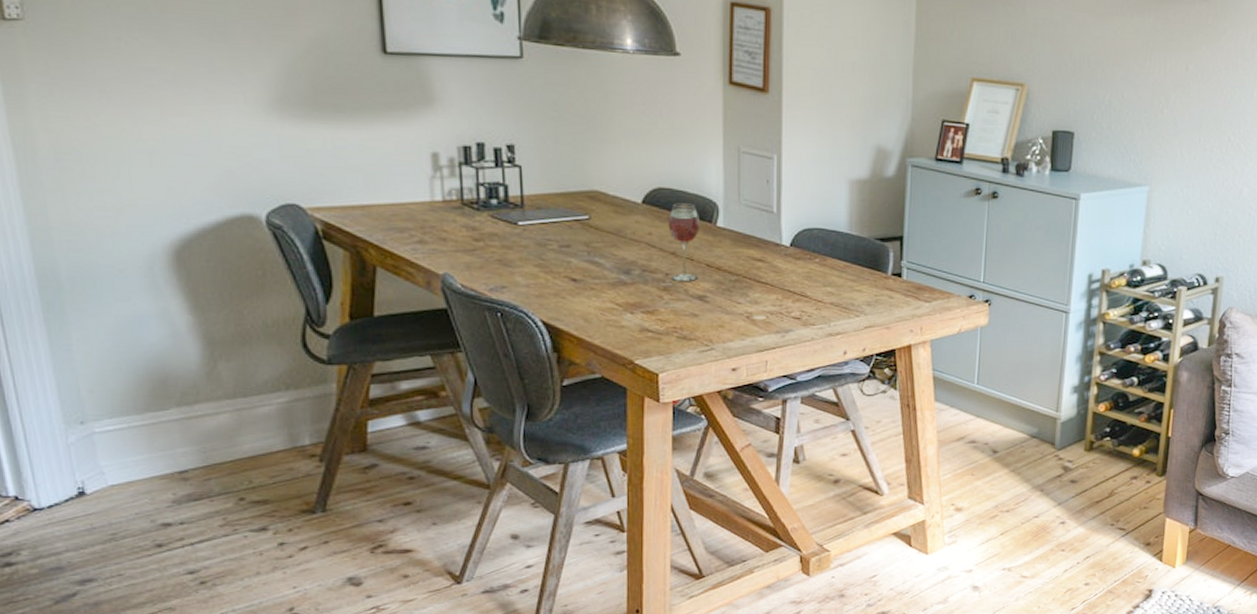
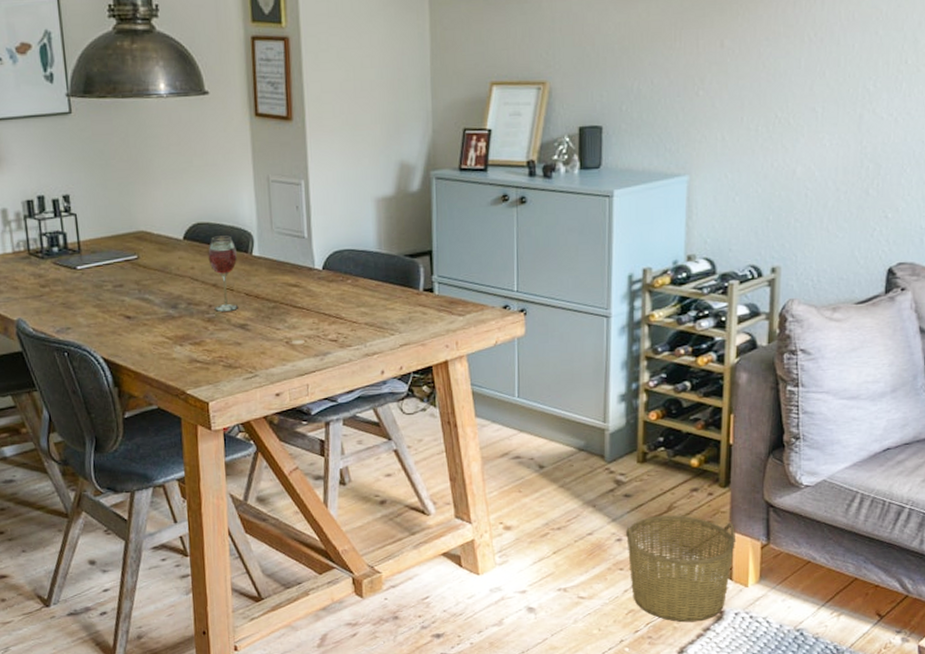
basket: none [1069,500,1168,600] -> present [625,514,735,622]

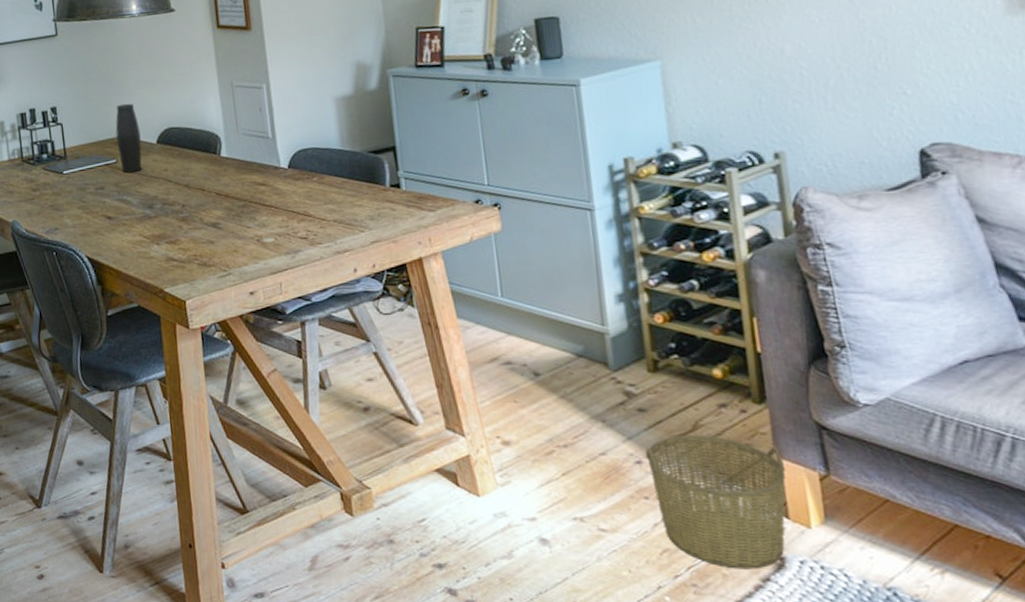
vase: none [137,194,166,271] -> present [115,103,142,174]
wineglass: present [208,235,239,312] -> none [179,138,210,211]

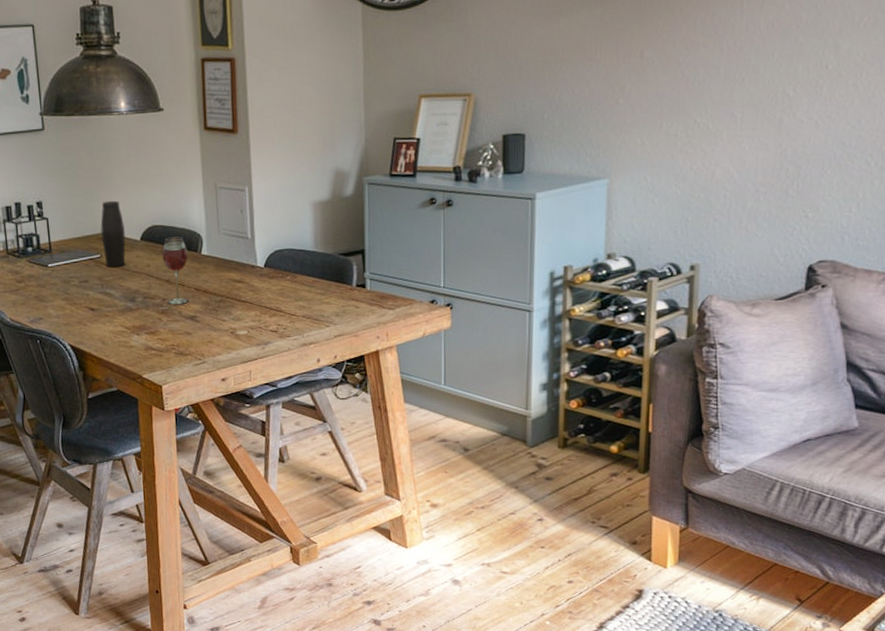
wineglass: none [179,138,210,211] -> present [162,237,189,305]
basket: present [645,434,786,569] -> none [546,497,654,600]

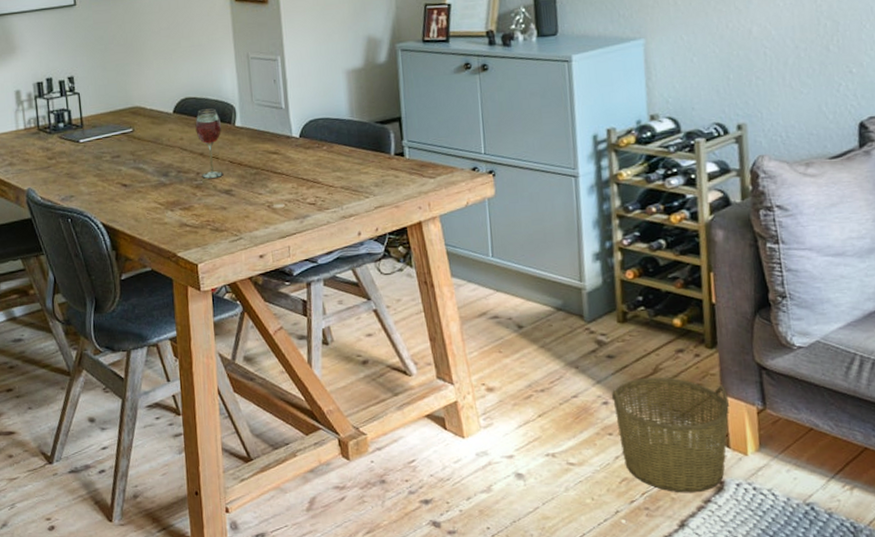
vase: present [100,200,126,268] -> none [132,73,158,142]
basket: none [546,497,654,600] -> present [611,377,729,493]

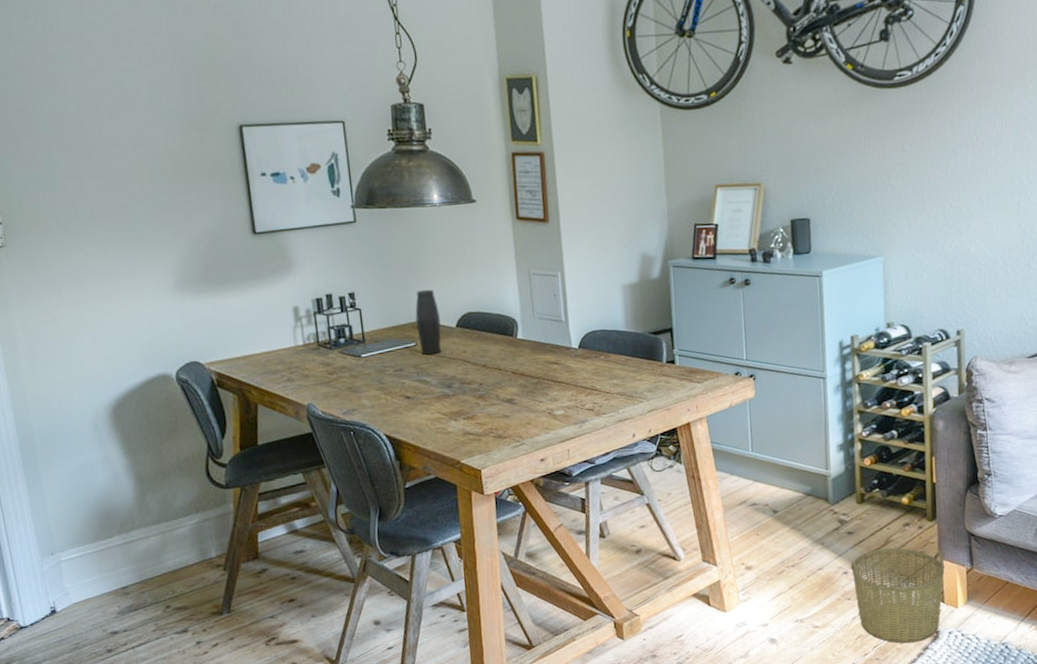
vase: none [132,73,158,142] -> present [415,289,441,356]
wineglass: present [195,108,224,178] -> none [478,322,506,389]

